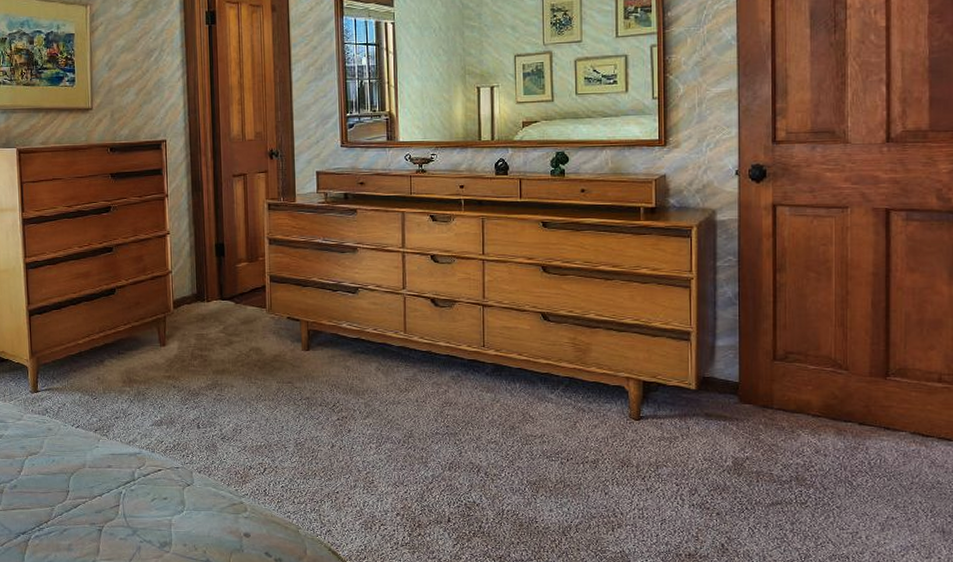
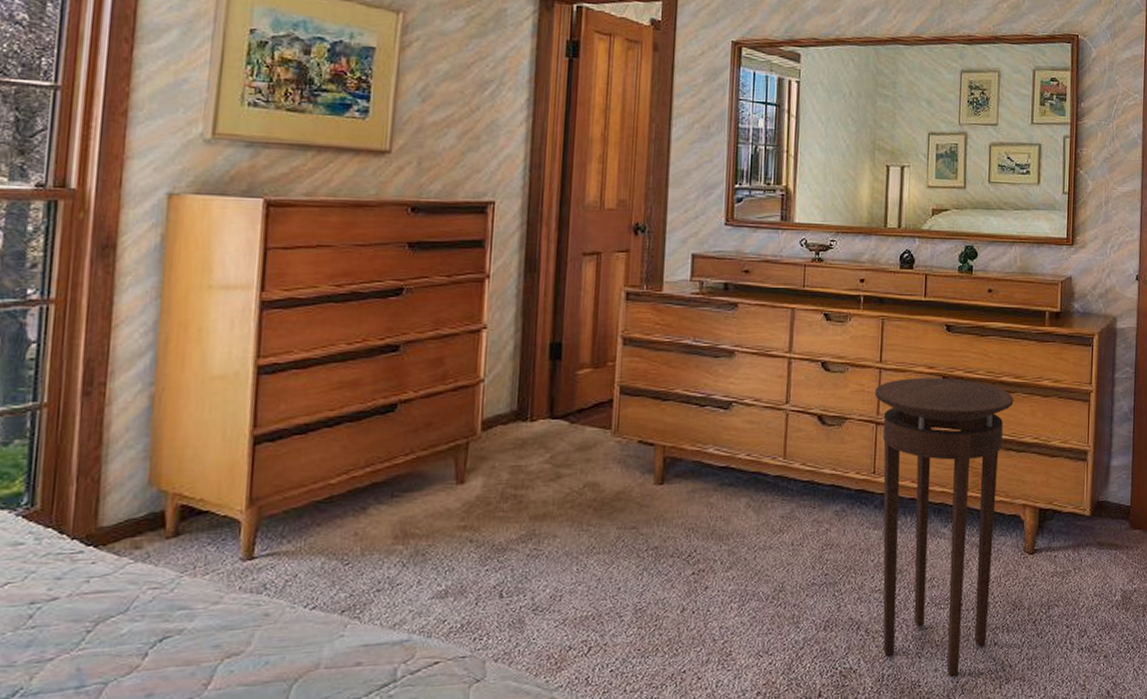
stool: none [479,267,613,518] -> present [874,378,1014,678]

